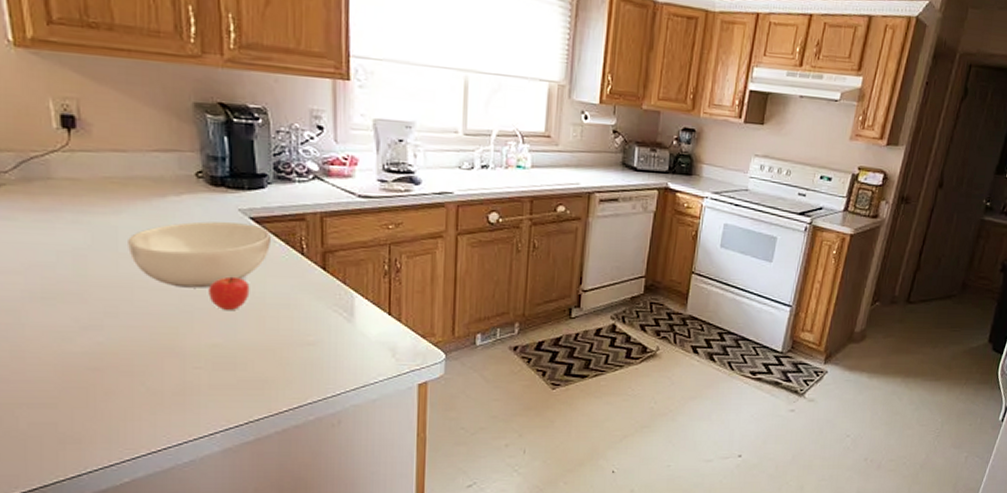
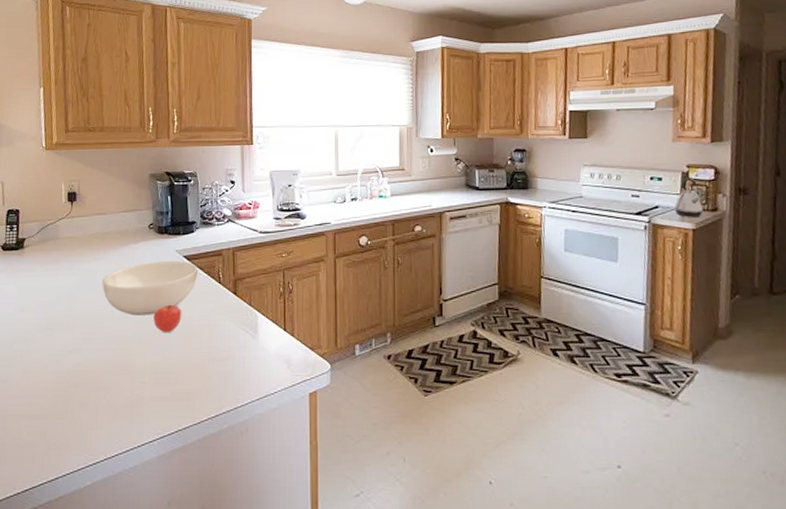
kettle: none [838,180,865,223] -> present [674,178,703,218]

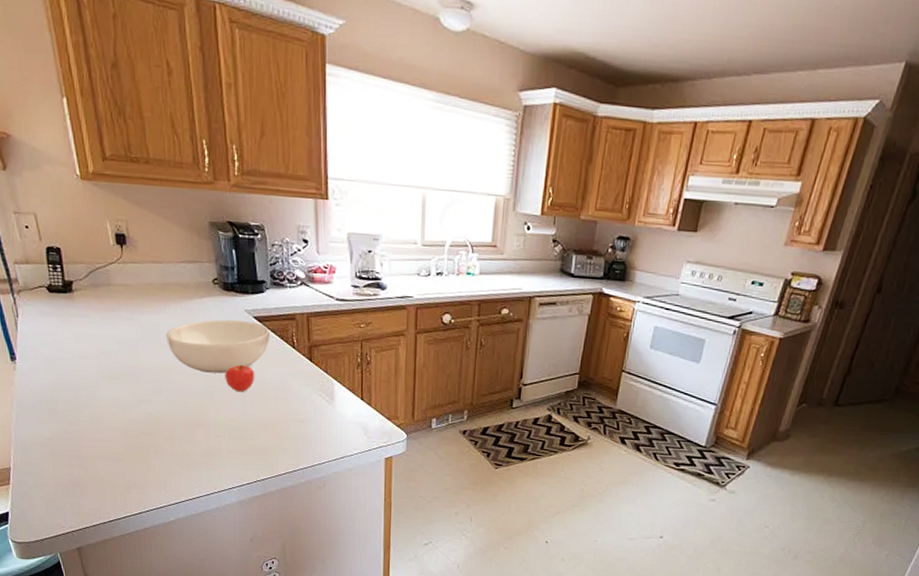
kettle: present [674,178,703,218] -> none [768,285,797,327]

